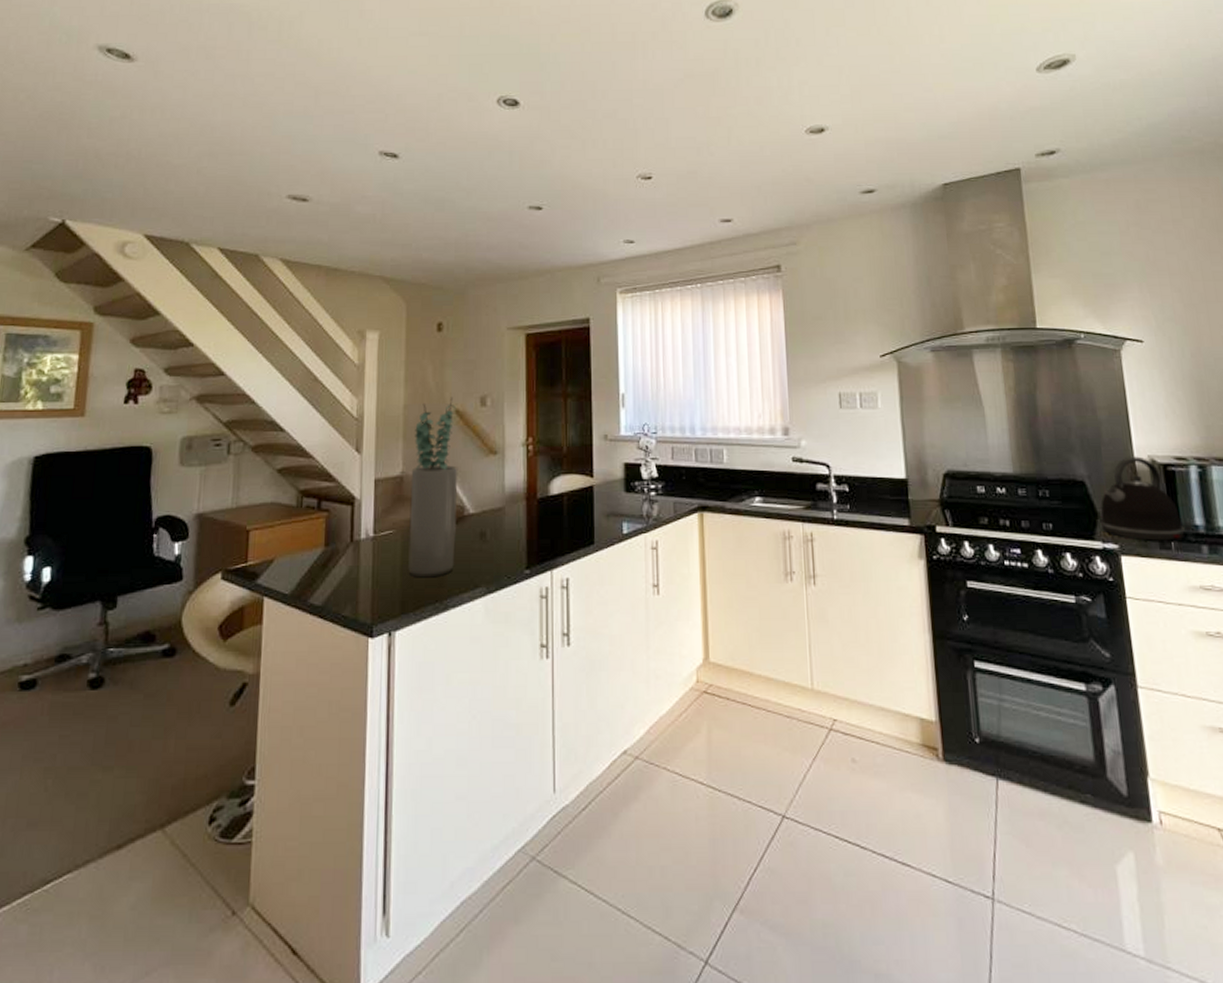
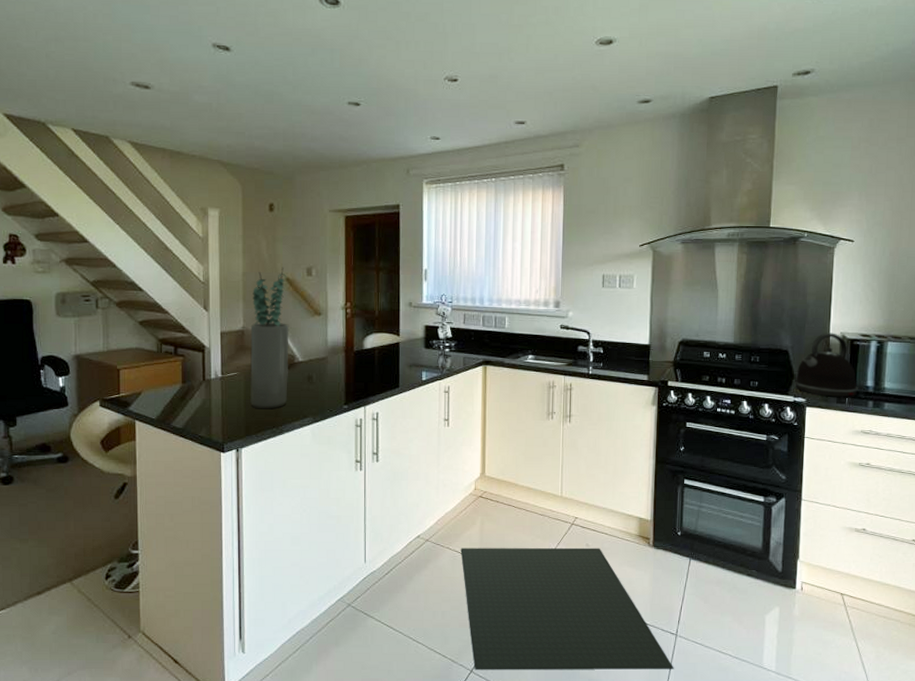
door mat: none [682,764,996,961] -> present [460,547,674,670]

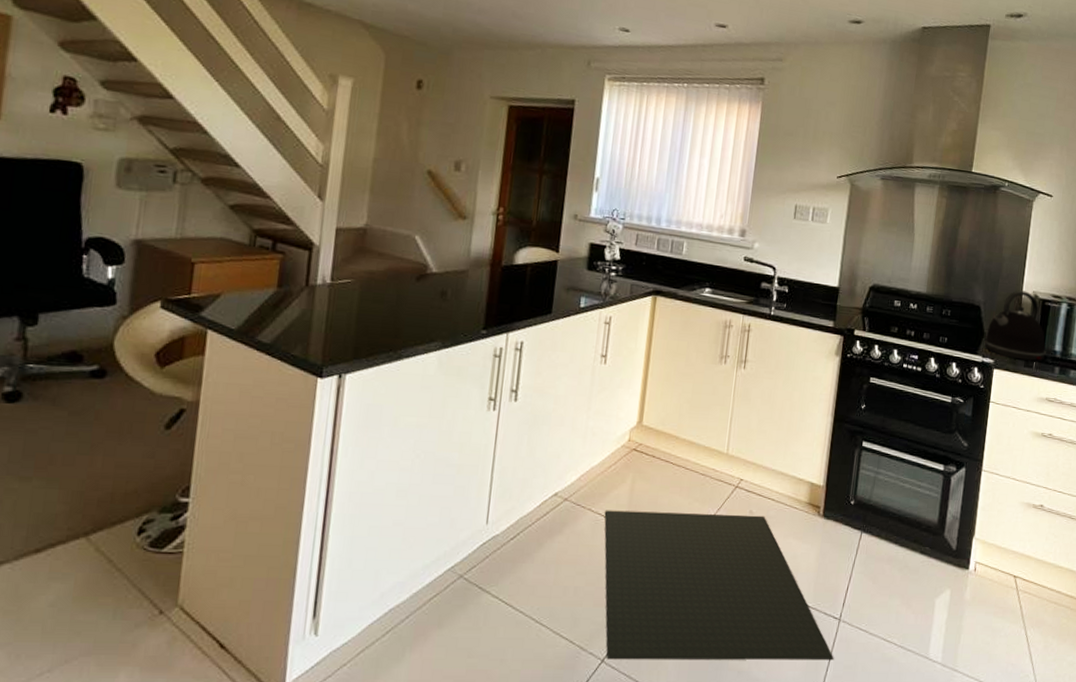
vase: present [250,267,289,409] -> none [364,157,430,328]

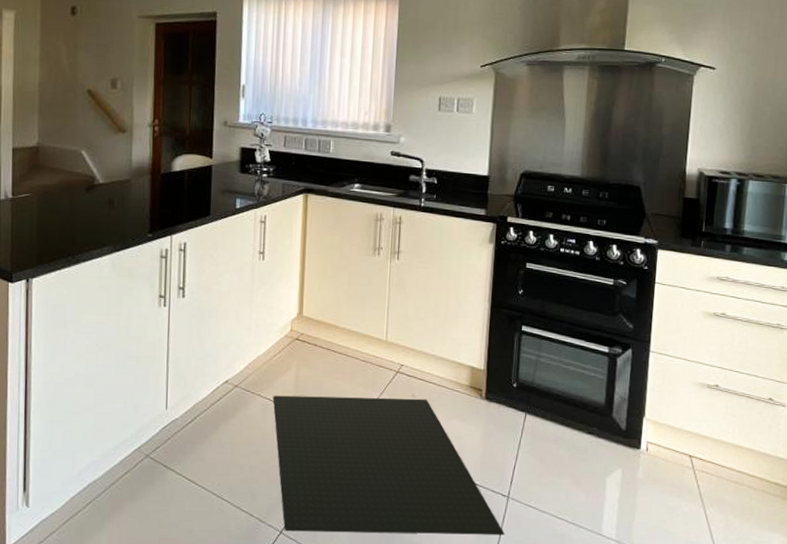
kettle: present [984,290,1047,361] -> none [646,168,716,240]

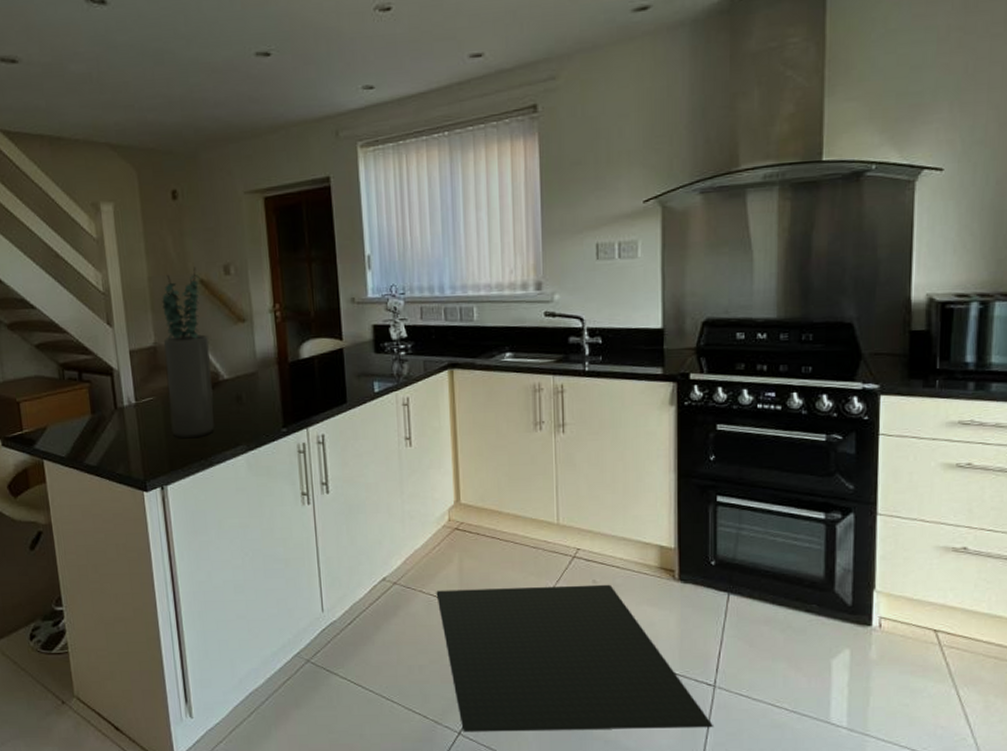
vase: none [44,77,90,236] -> present [162,266,215,439]

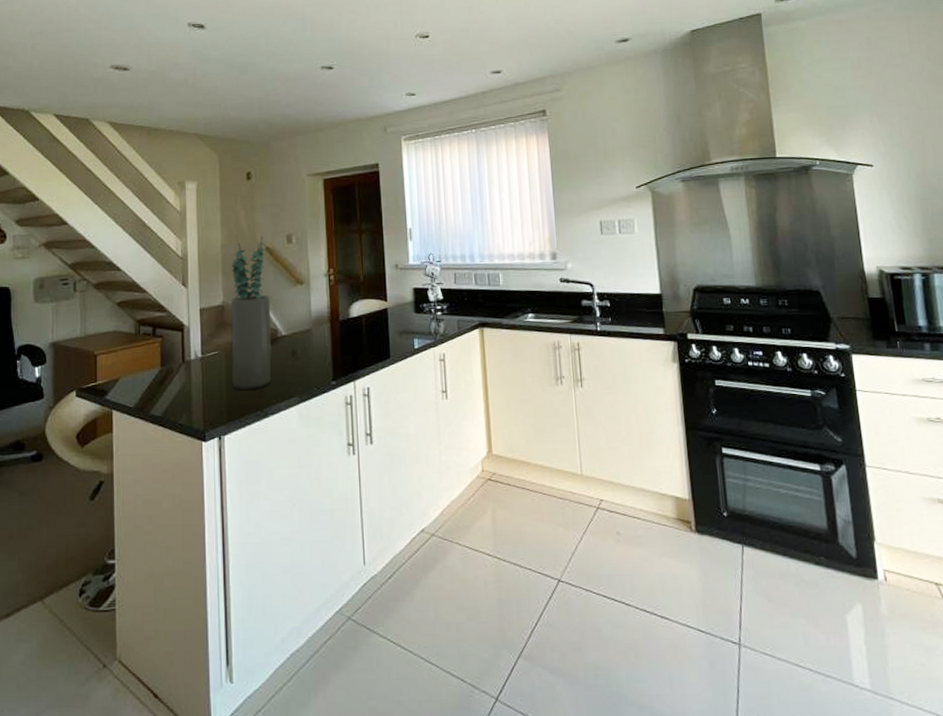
door mat: present [436,584,713,732] -> none [471,536,743,698]

